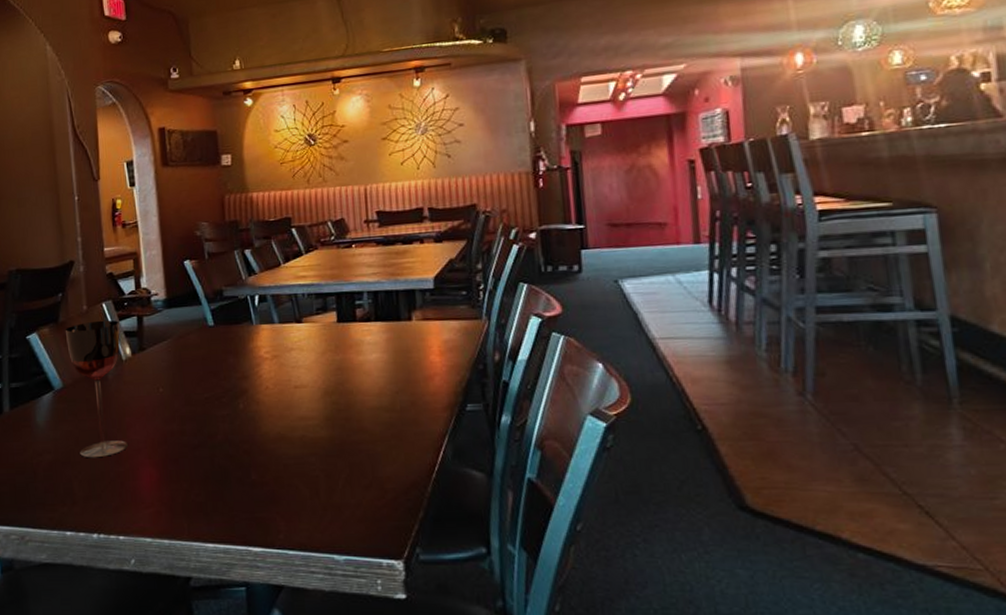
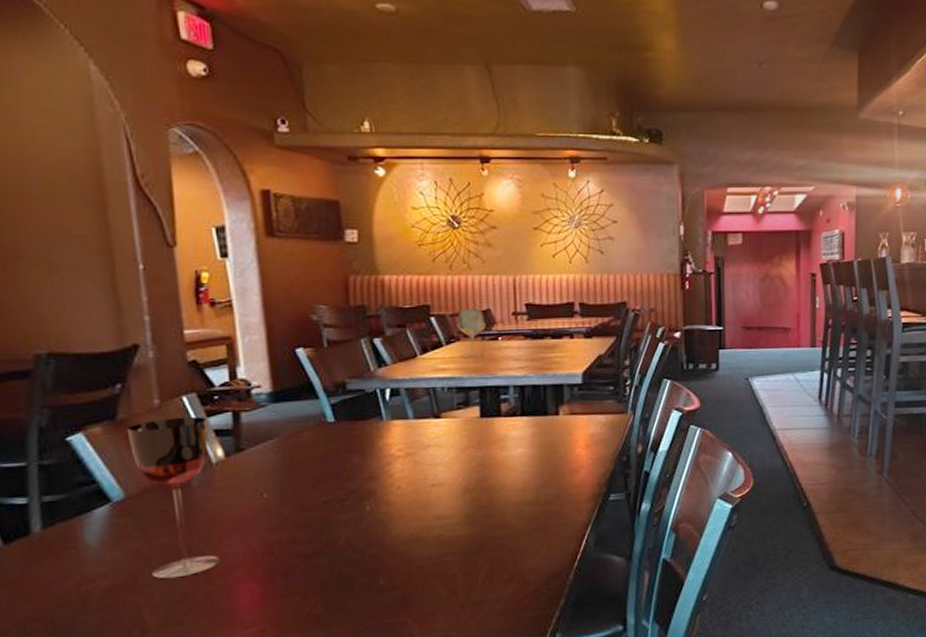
wine glass: none [314,219,340,267] -> present [456,309,486,359]

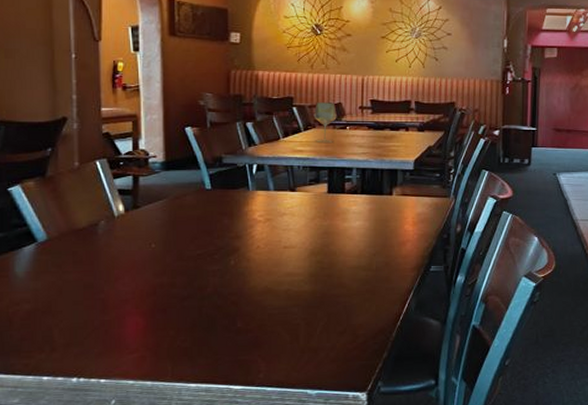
wineglass: present [126,416,220,579] -> none [53,177,115,308]

